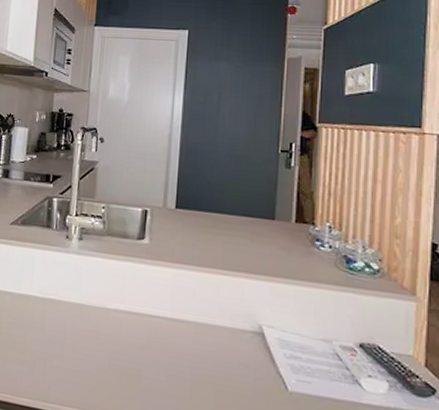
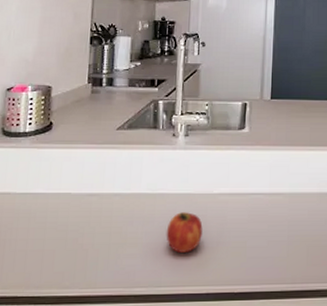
fruit: none [55,323,95,370] -> present [166,212,203,253]

